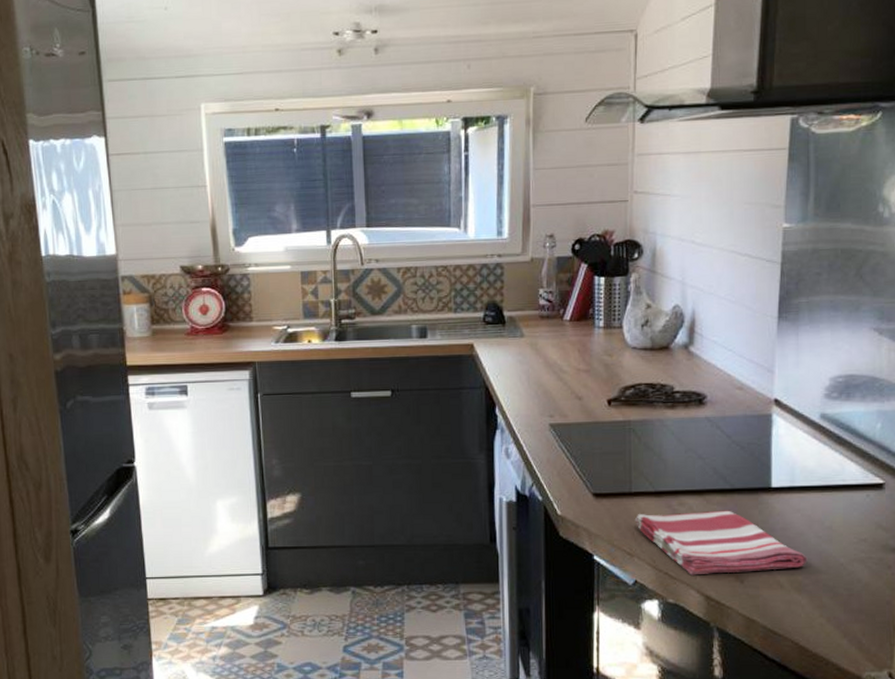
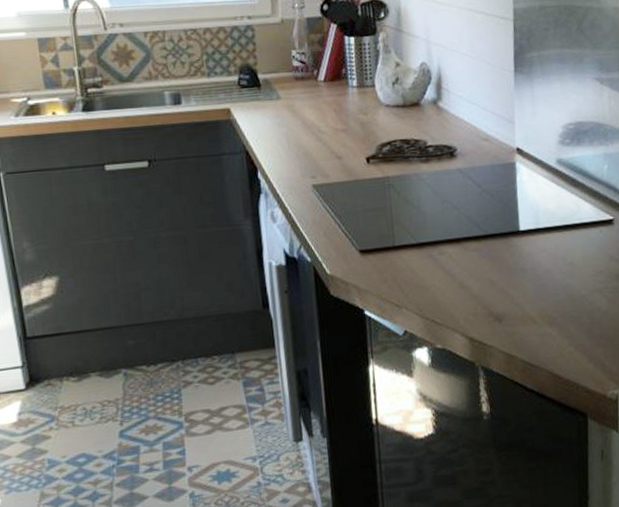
dish towel: present [635,510,808,576] -> none [401,255,555,320]

